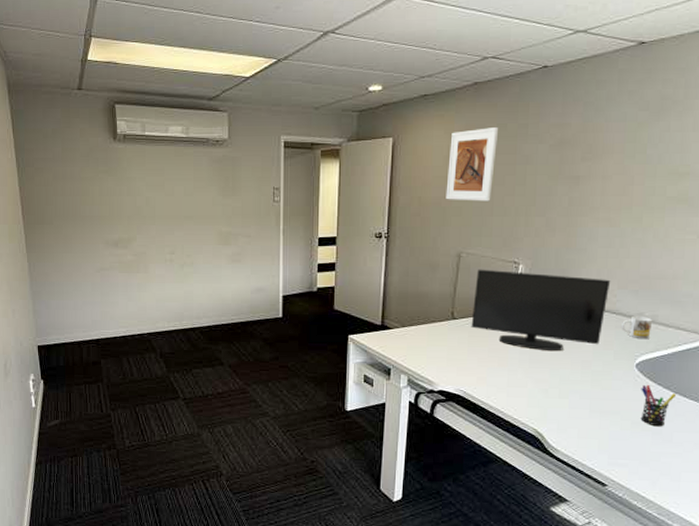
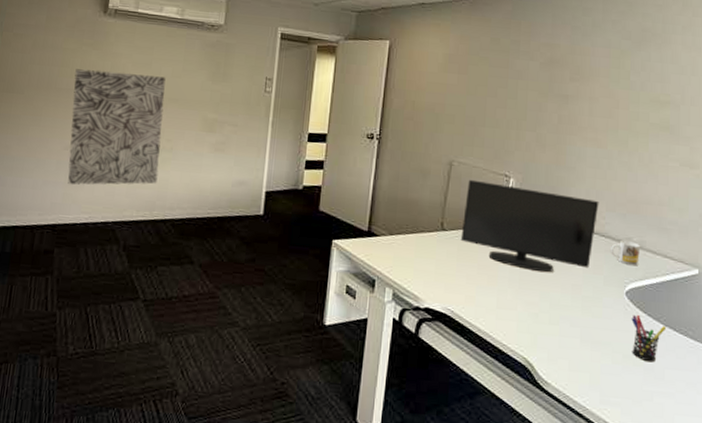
wall art: none [96,195,183,304] -> present [68,69,166,185]
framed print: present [446,126,499,201] -> none [439,40,493,112]

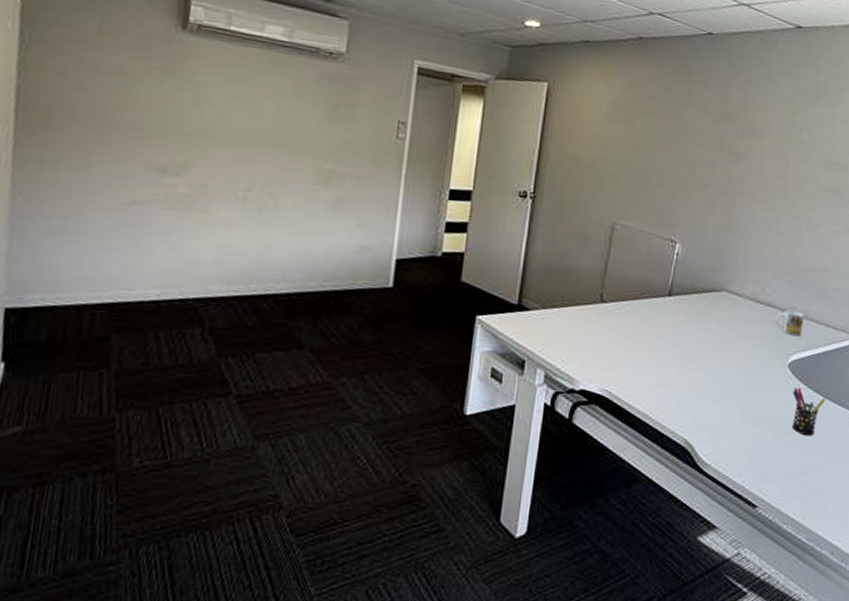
wall art: present [68,69,166,185] -> none [131,100,268,252]
monitor: present [460,179,599,273] -> none [621,244,766,346]

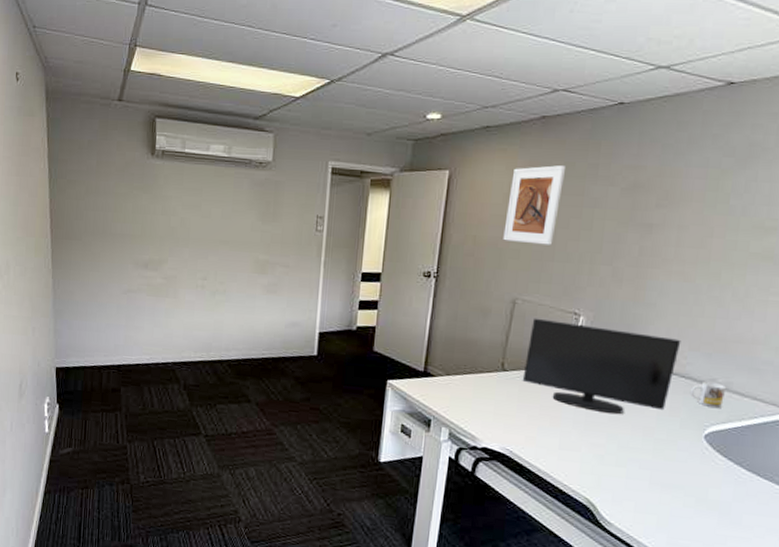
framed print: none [602,86,662,169] -> present [503,164,567,245]
monitor: none [621,244,766,346] -> present [522,318,681,414]
pen holder: present [792,387,826,436] -> none [706,458,749,507]

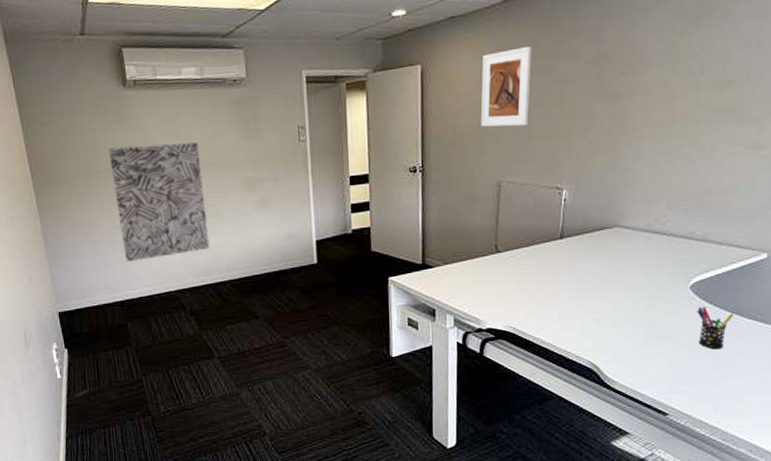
wall art: none [127,213,216,328] -> present [108,142,210,262]
monitor: present [522,318,681,414] -> none [516,197,659,279]
mug: present [691,381,727,409] -> none [673,235,705,260]
pen holder: none [706,458,749,507] -> present [697,306,734,350]

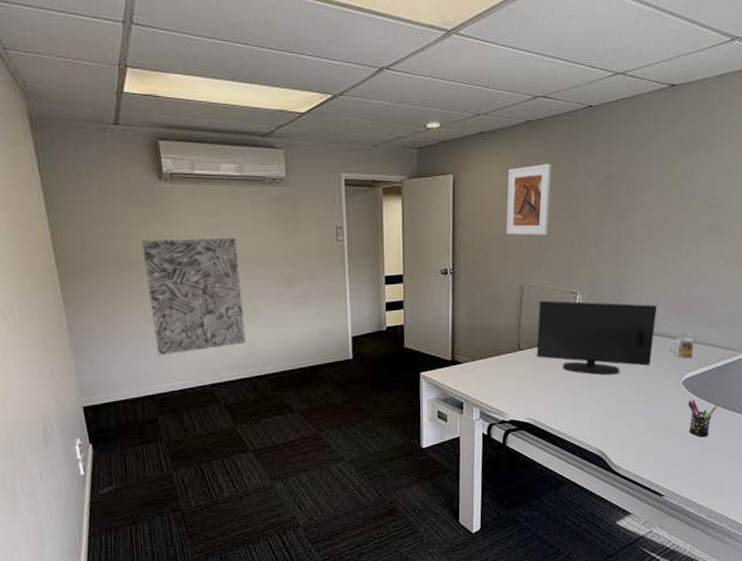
monitor: none [516,197,659,279] -> present [536,300,657,375]
mug: none [673,235,705,260] -> present [669,337,695,359]

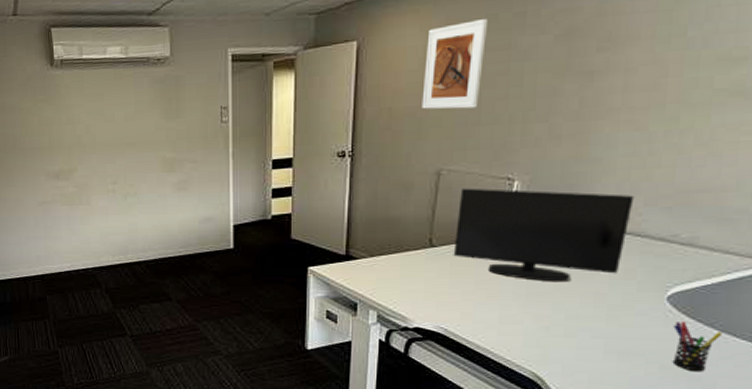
wall art: present [142,237,246,356] -> none [35,122,127,238]
mug: present [669,337,695,359] -> none [648,238,692,267]

